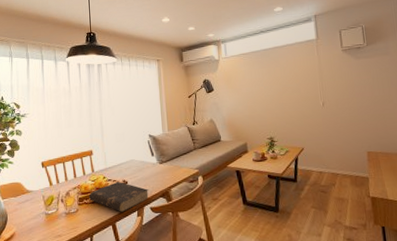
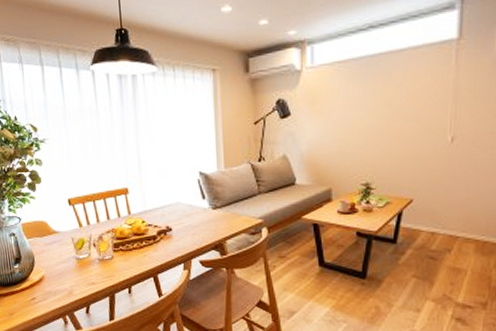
book: present [89,181,149,212] -> none [125,227,198,263]

